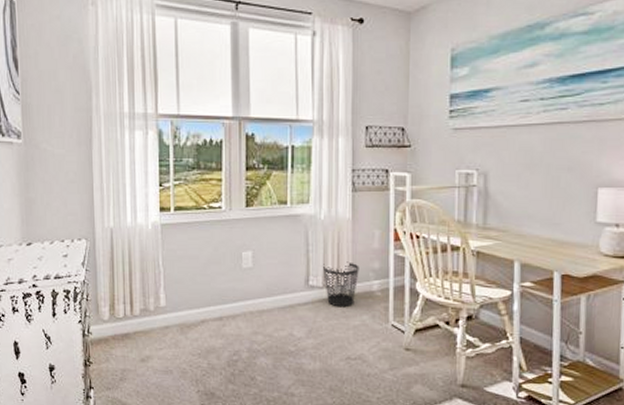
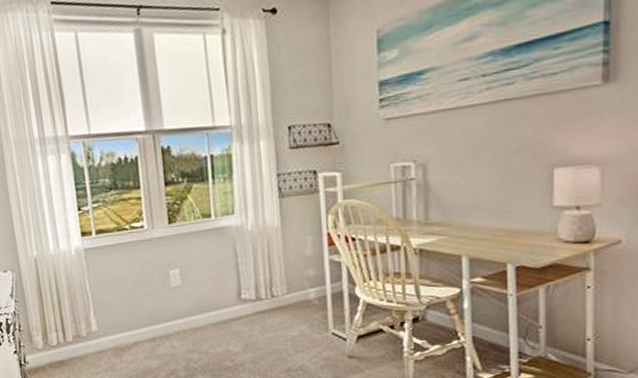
wastebasket: present [323,261,359,308] -> none [255,271,293,319]

